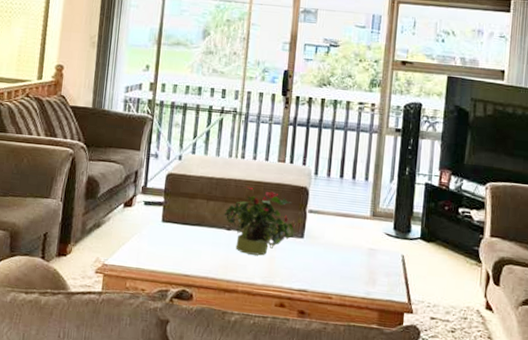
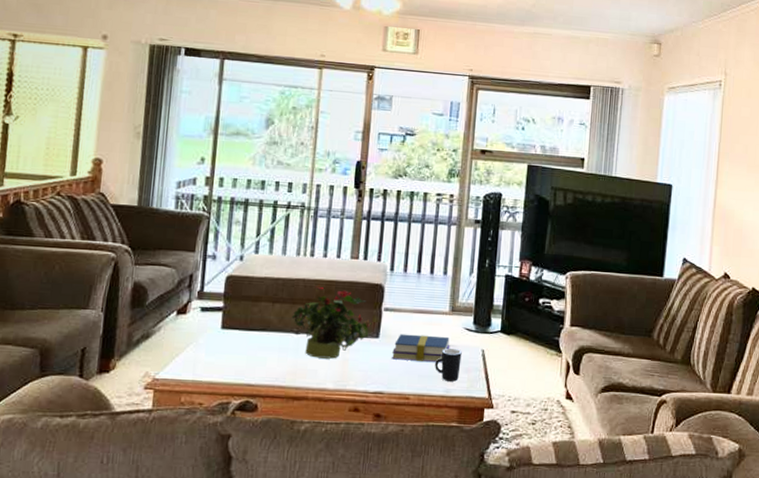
book: none [315,235,371,265] -> present [392,334,450,362]
mug: none [356,251,383,285] -> present [435,348,462,382]

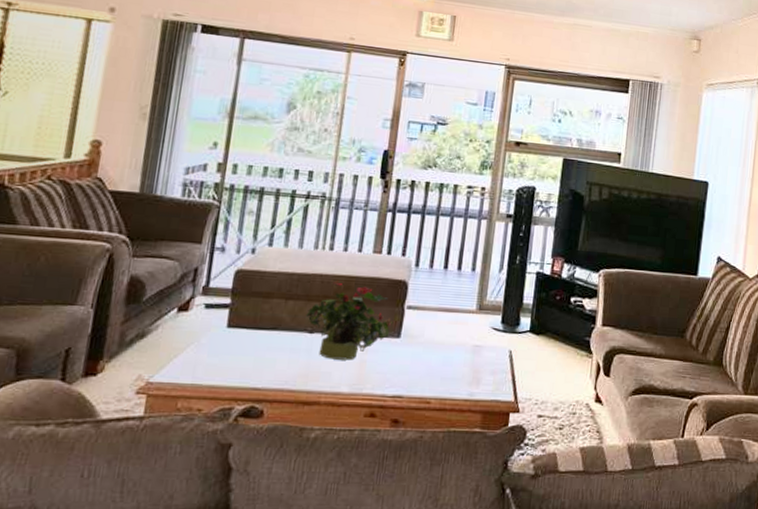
book: present [392,334,450,362] -> none [413,333,476,364]
mug: present [435,348,462,382] -> none [459,348,488,384]

